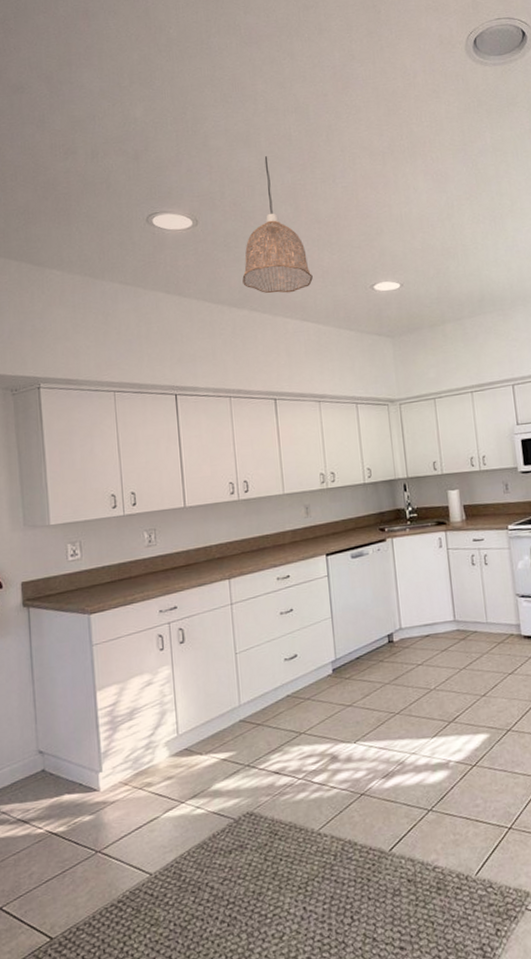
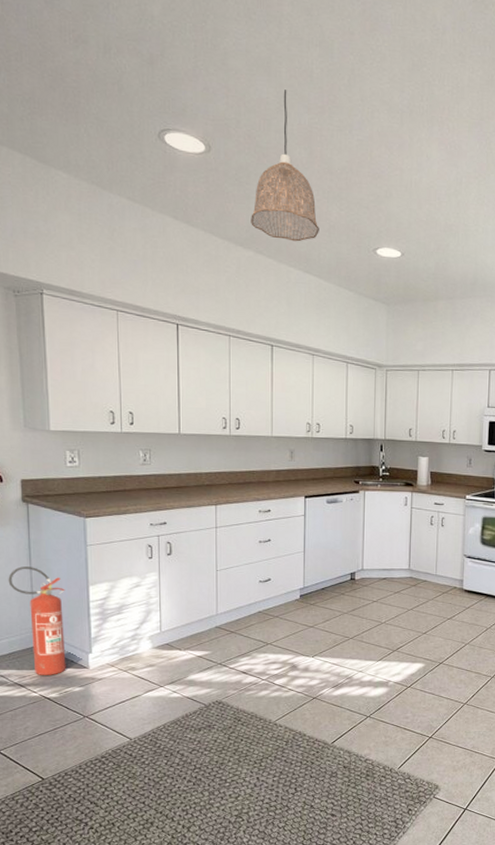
fire extinguisher: none [9,678,74,807] -> present [8,566,66,675]

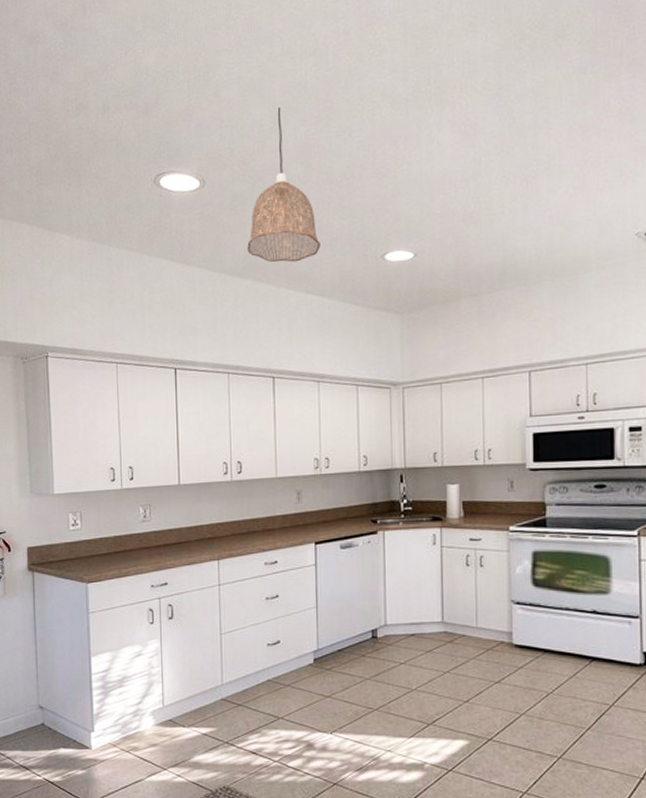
fire extinguisher: present [8,566,66,675] -> none [15,639,69,757]

